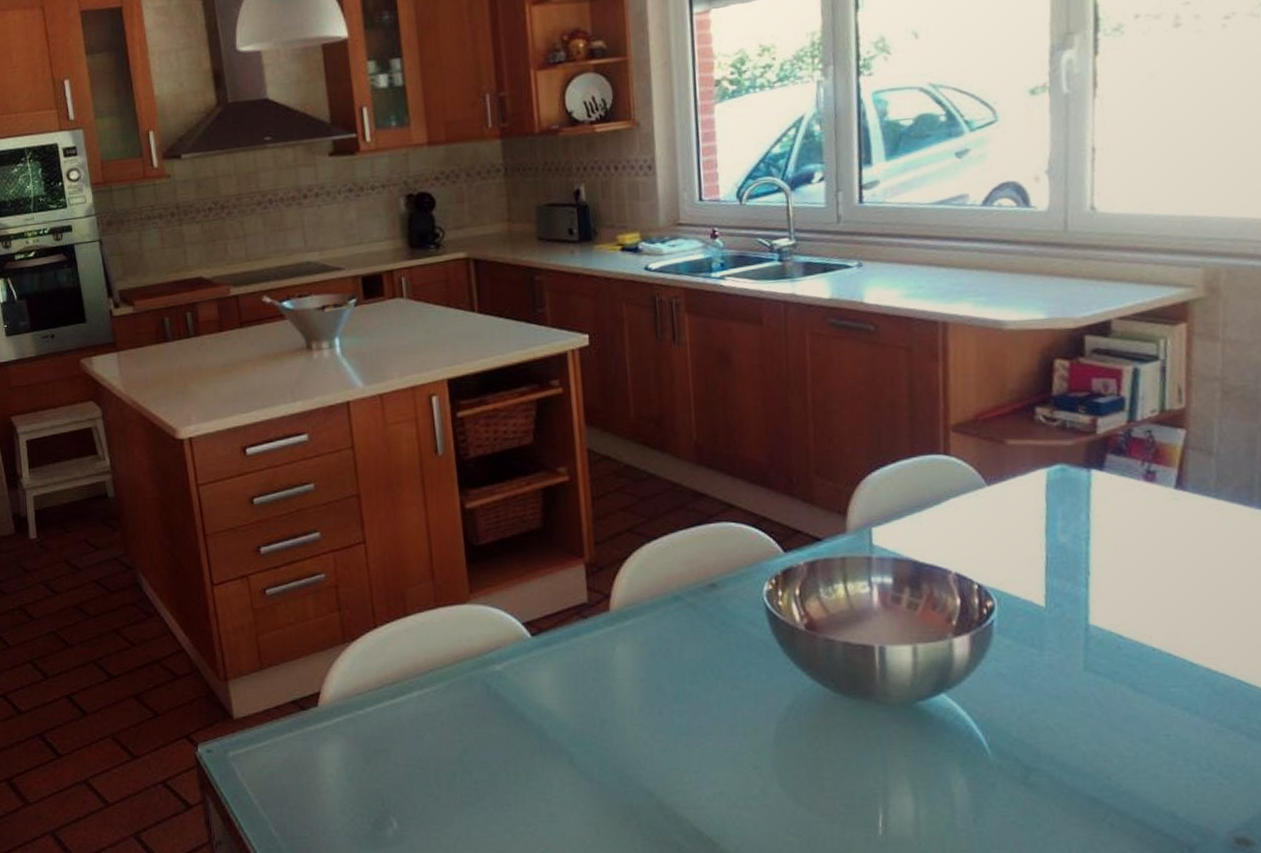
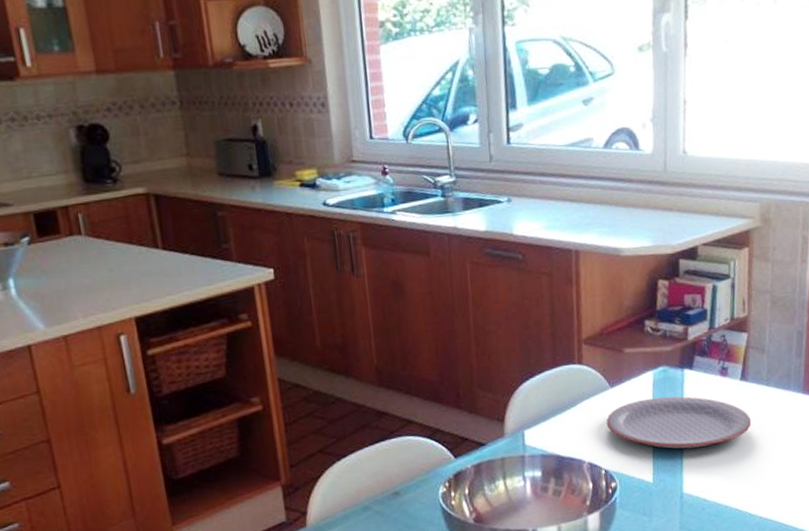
plate: none [980,501,1193,569] -> present [606,396,752,449]

